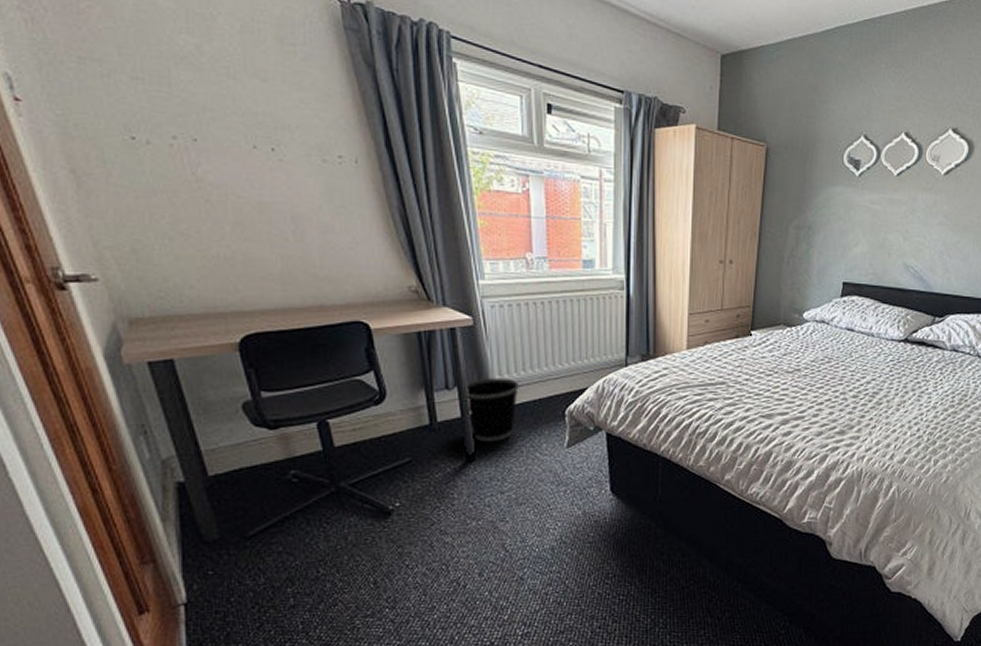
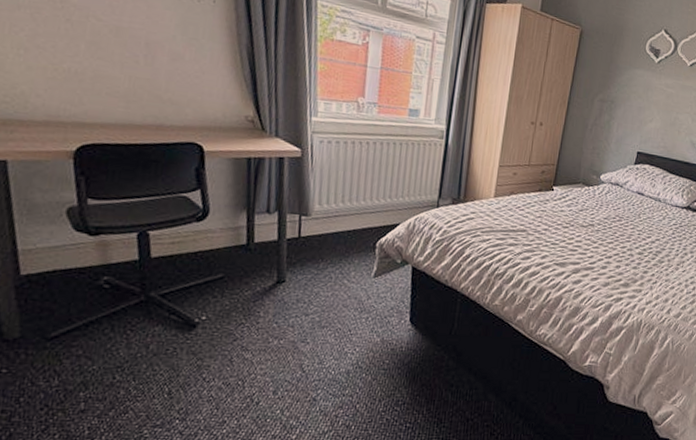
wastebasket: present [464,377,519,441] -> none [283,206,337,266]

